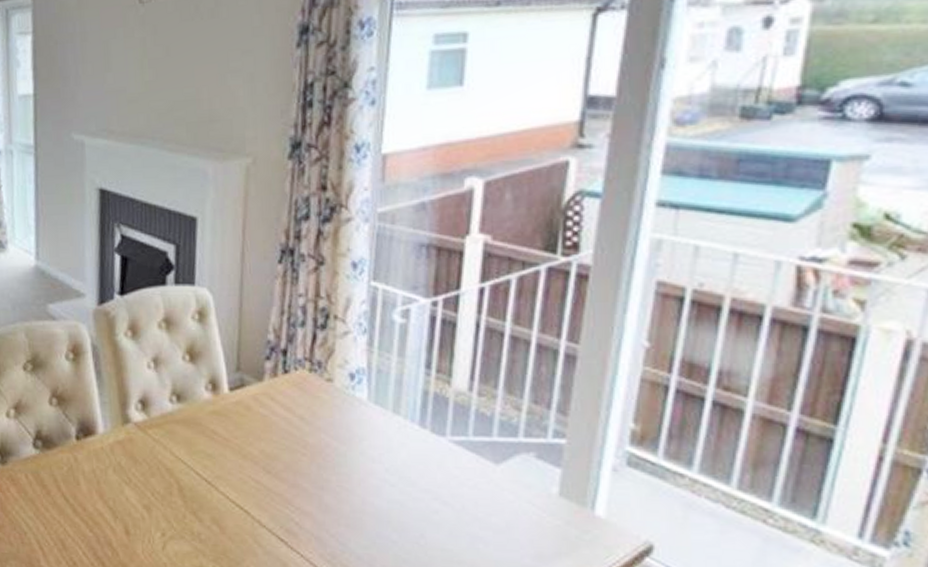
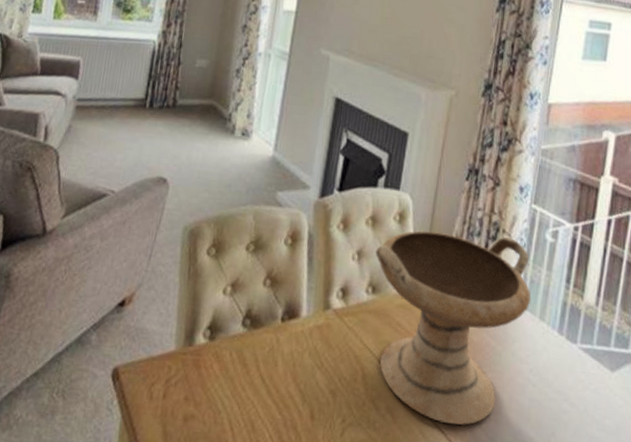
decorative bowl: none [174,323,379,533] -> present [375,230,530,426]

